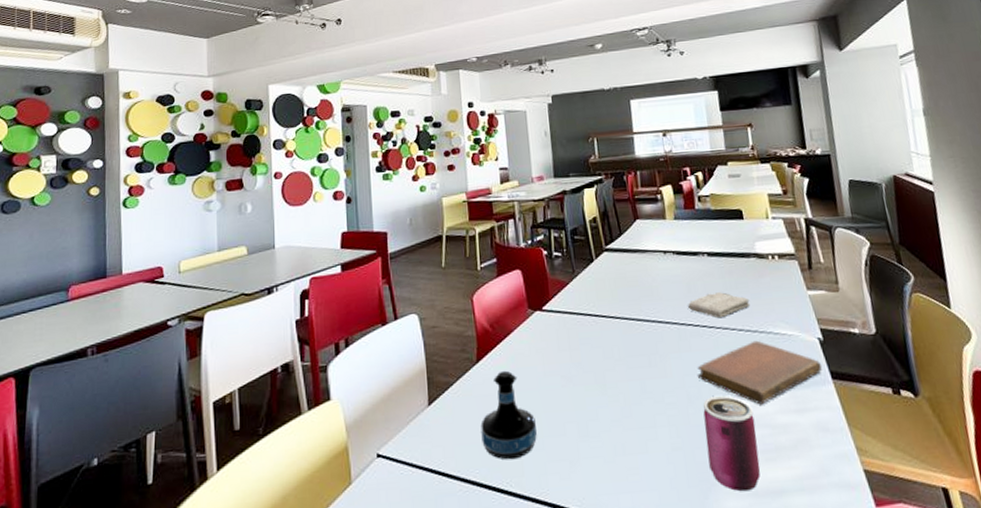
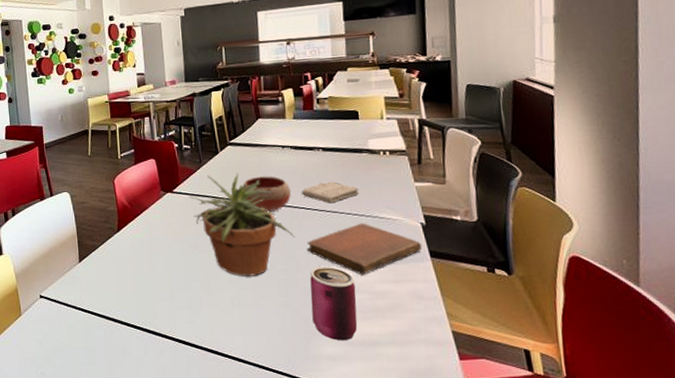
tequila bottle: present [480,370,537,460] -> none [121,238,167,306]
potted plant: none [561,284,684,414] -> present [189,173,295,276]
bowl: none [622,287,677,331] -> present [242,176,291,212]

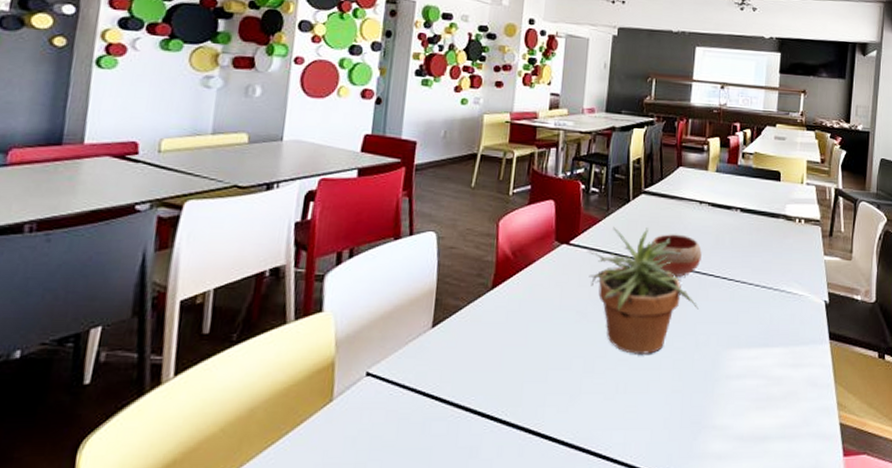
washcloth: present [302,182,360,204] -> none [713,247,771,272]
notebook: present [307,223,422,275] -> none [709,297,822,357]
can: present [310,266,358,341] -> none [704,346,754,436]

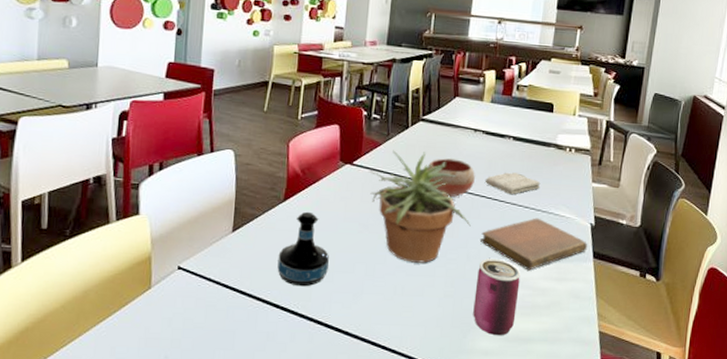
tequila bottle: none [483,300,543,389] -> present [277,211,329,287]
can: none [704,346,754,436] -> present [473,259,521,336]
notebook: none [709,297,822,357] -> present [480,218,587,271]
washcloth: none [713,247,771,272] -> present [485,172,541,195]

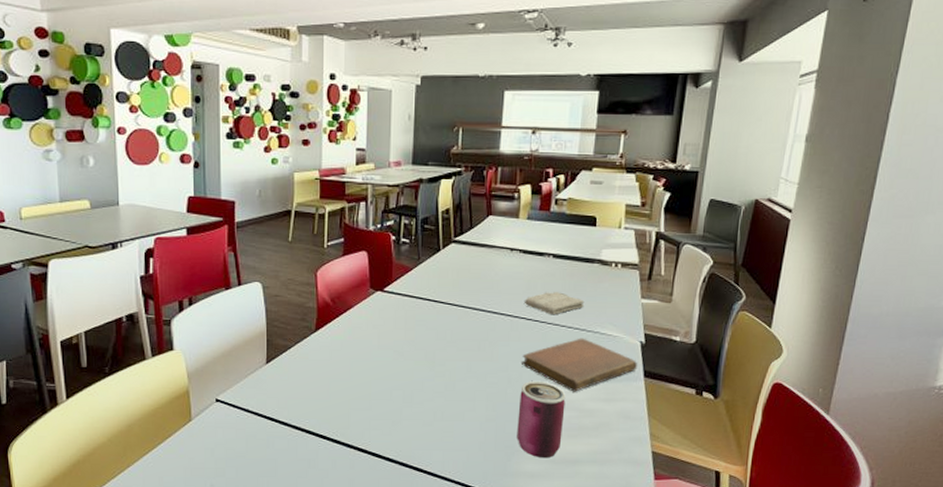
tequila bottle: present [277,211,329,287] -> none [314,340,365,415]
potted plant: present [369,150,471,263] -> none [401,274,511,388]
bowl: present [426,158,475,197] -> none [461,280,513,320]

